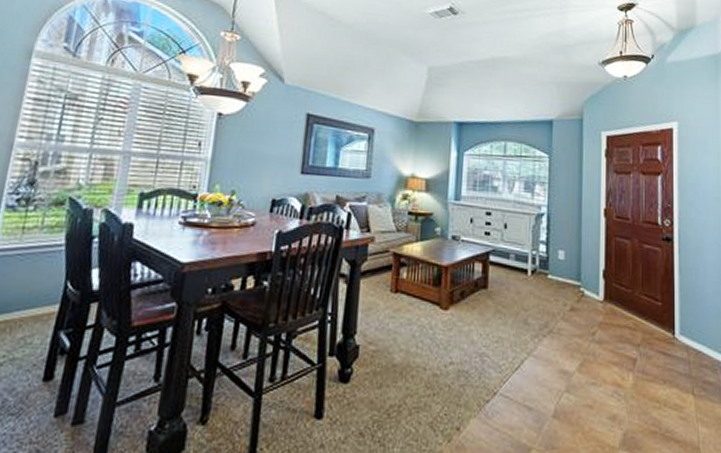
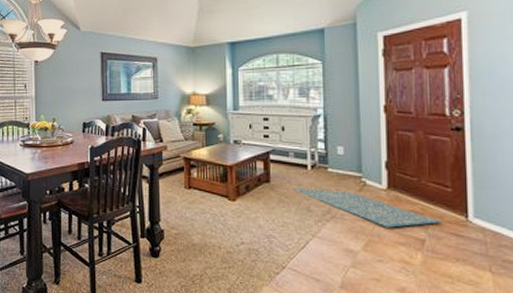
rug: none [511,297,652,345] -> present [293,188,442,228]

